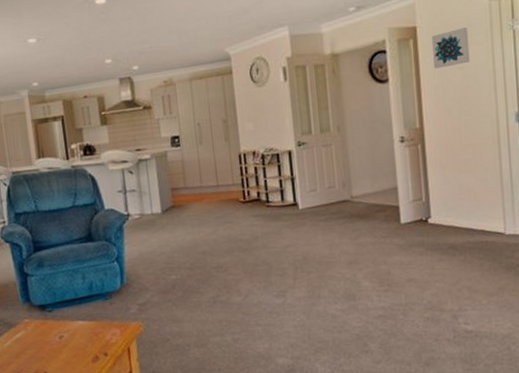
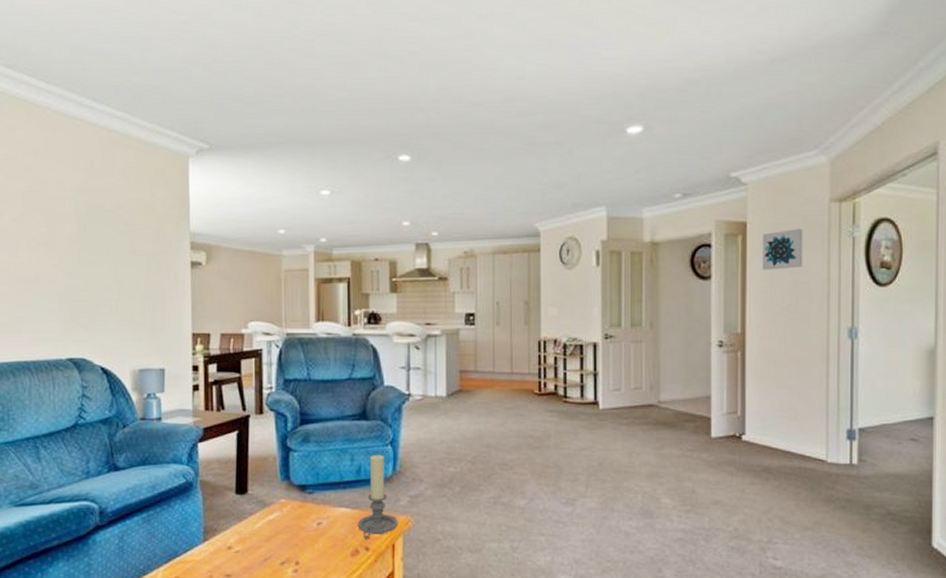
candle holder: none [94,271,131,346] -> present [357,455,398,539]

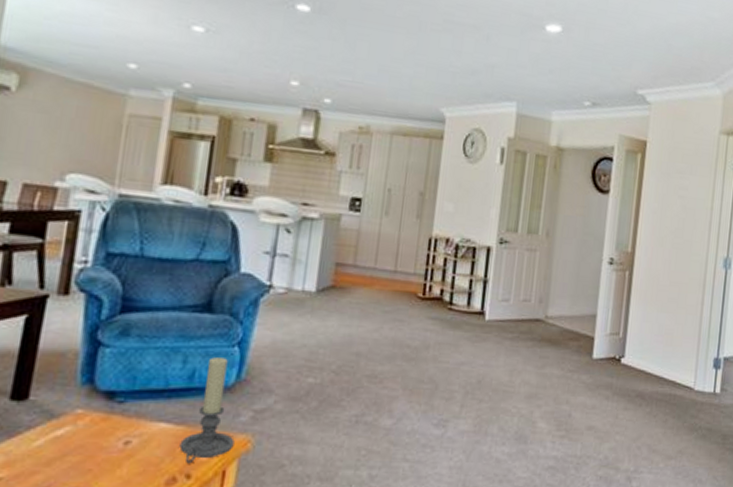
wall art: present [763,228,803,270] -> none [656,154,695,194]

